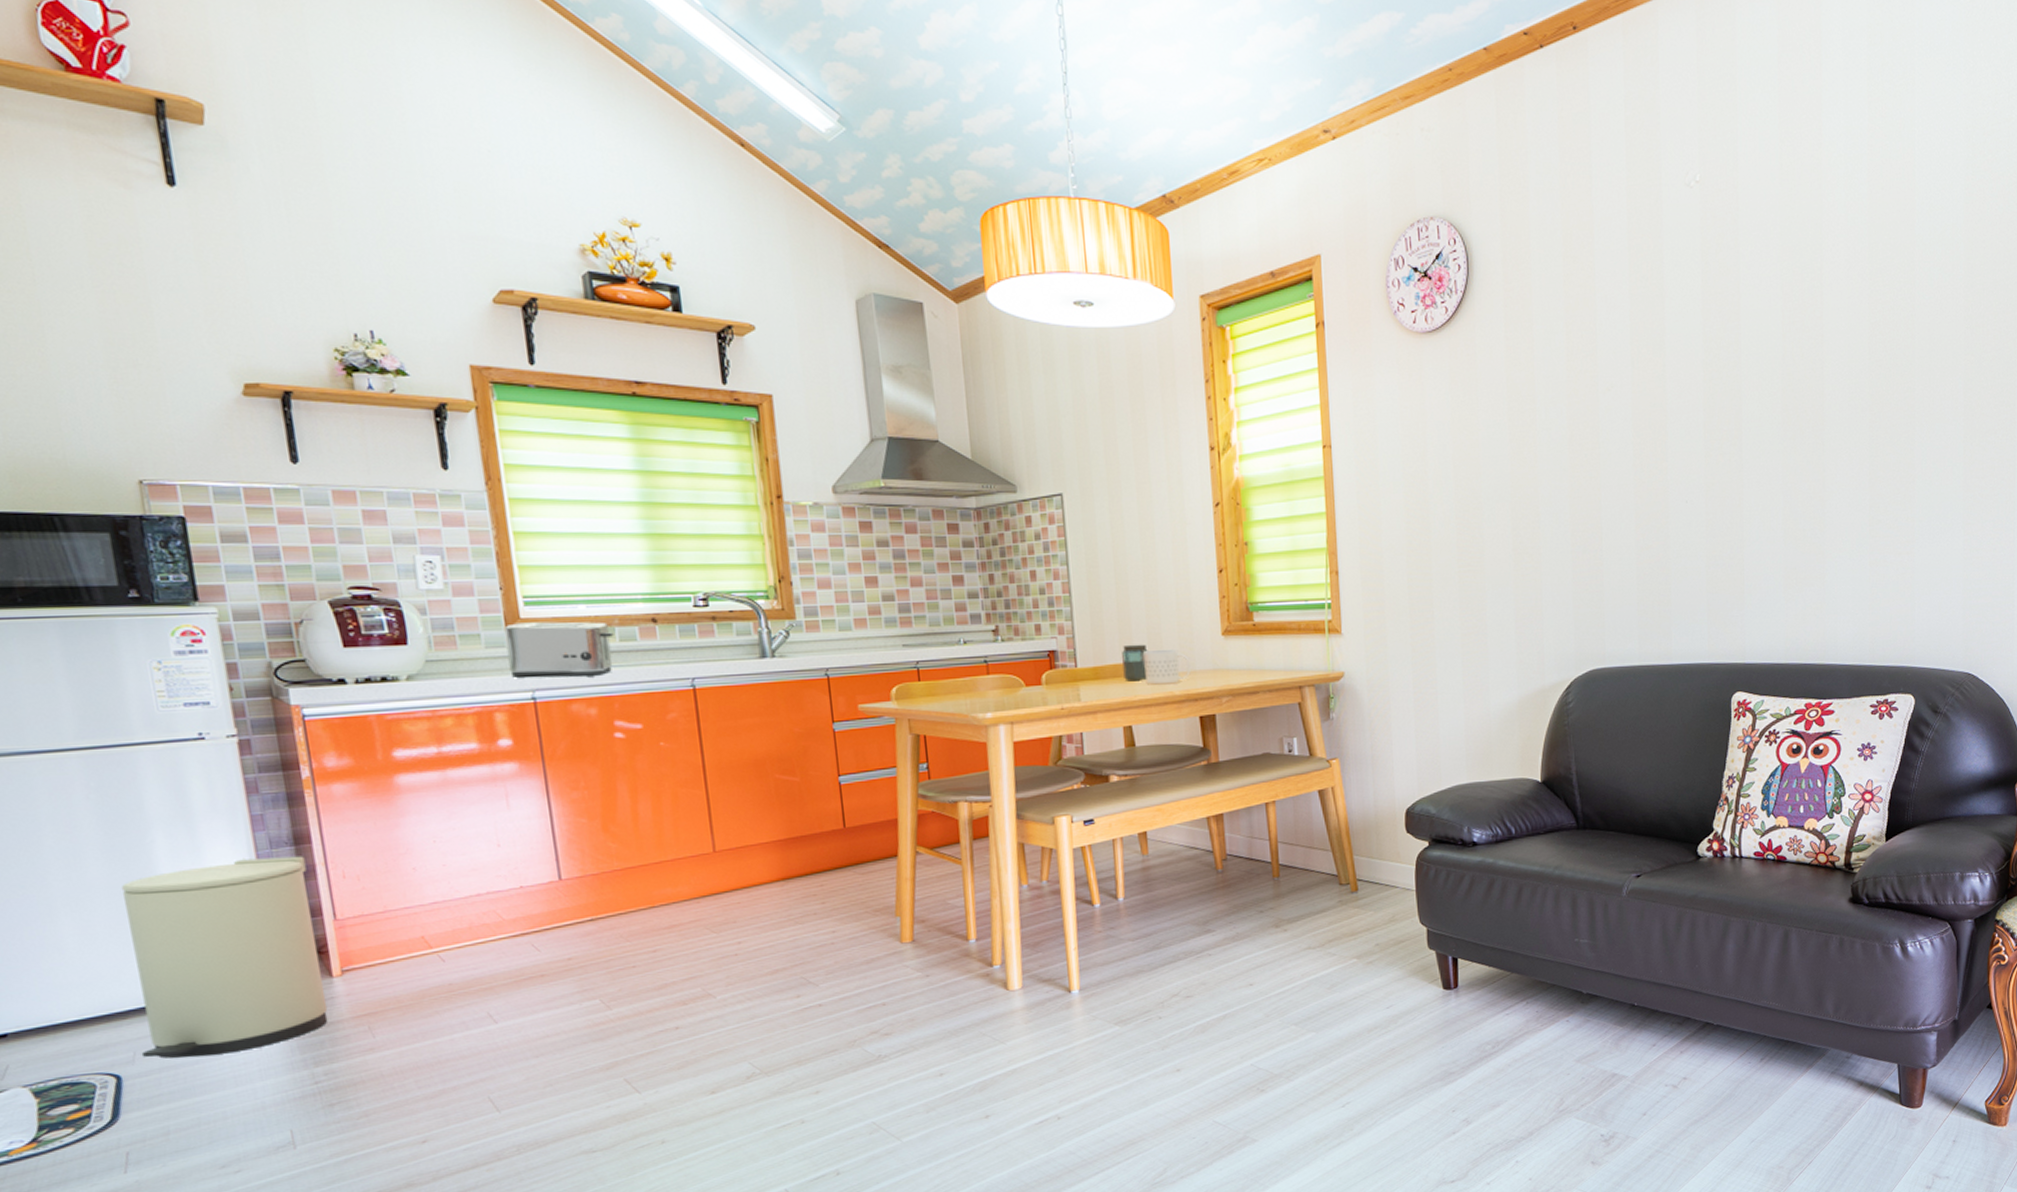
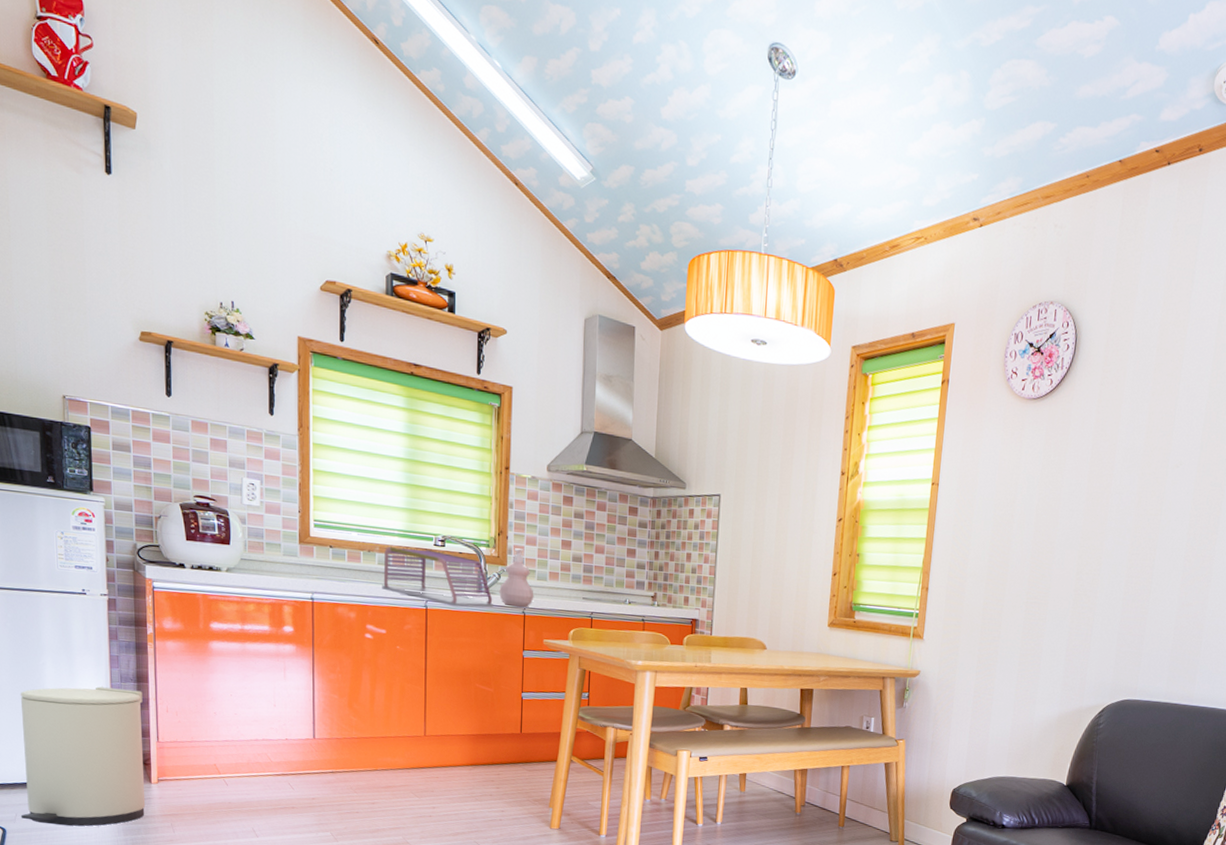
toaster: present [504,621,614,679] -> none [298,539,375,589]
dish rack: none [626,613,786,681] -> present [382,546,494,608]
soap bottle: none [788,595,838,670] -> present [498,548,534,608]
peanut butter: present [1122,644,1148,682] -> none [747,623,768,654]
mug: present [1143,649,1191,686] -> none [763,630,800,660]

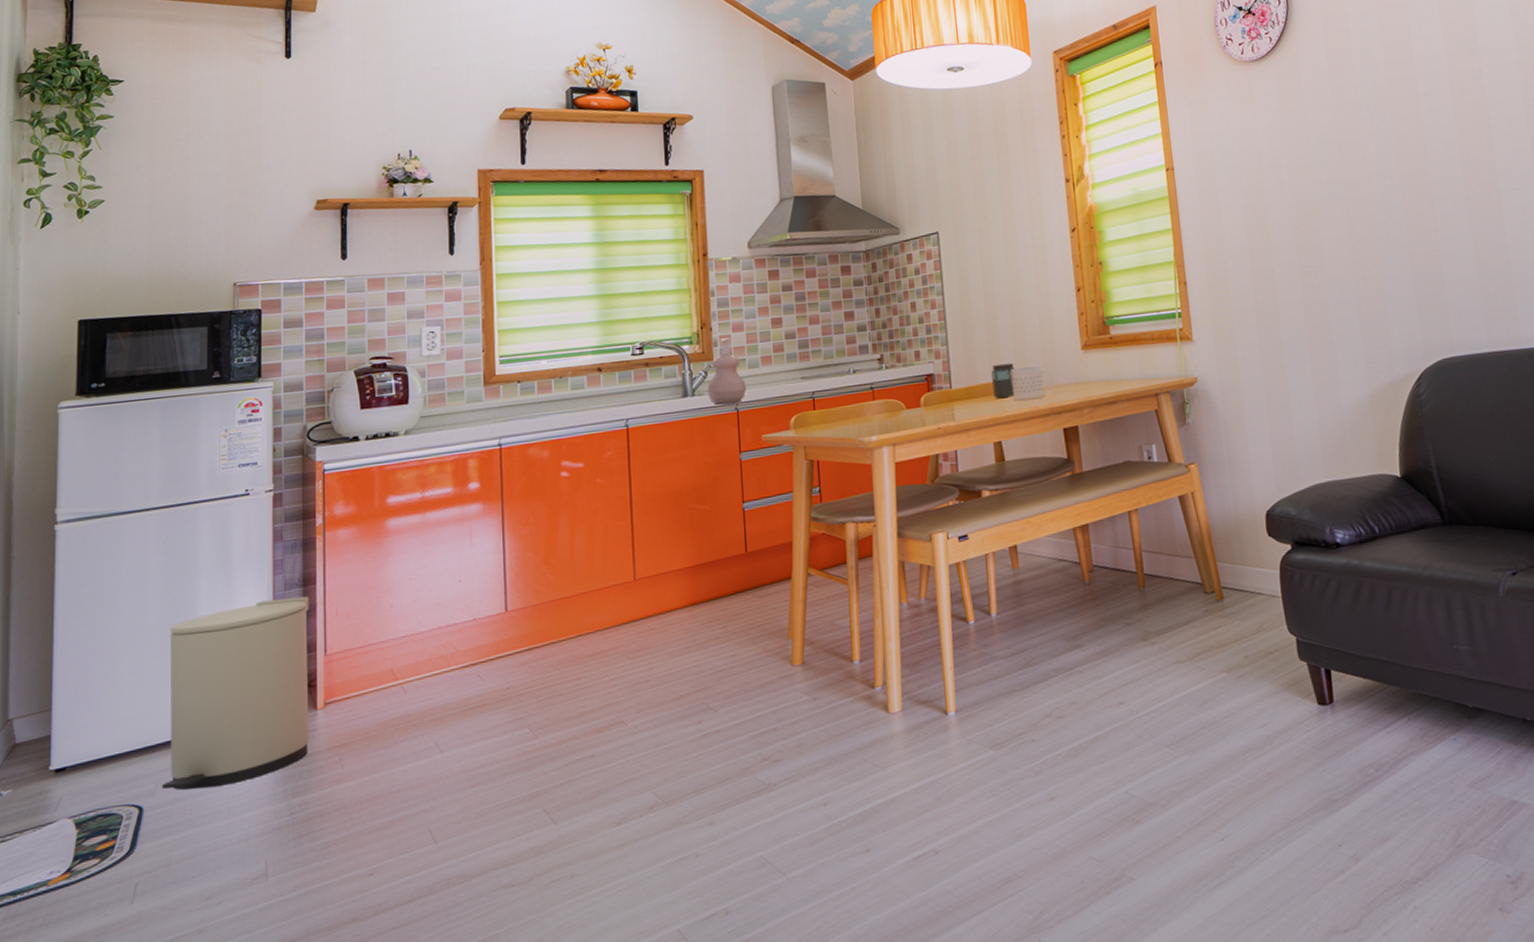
dish rack: present [382,546,494,608] -> none [577,361,703,420]
peanut butter: none [747,623,768,654] -> present [991,362,1015,399]
mug: none [763,630,800,660] -> present [1011,365,1054,402]

